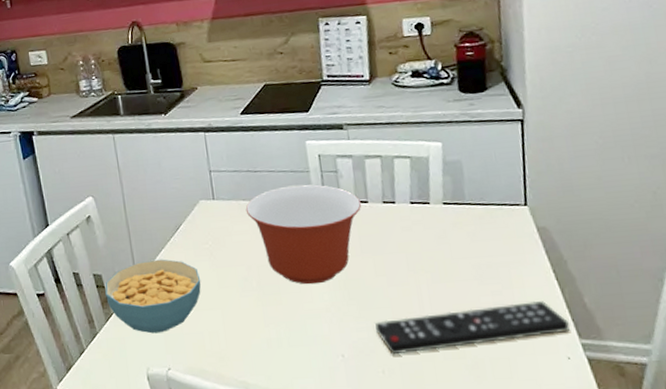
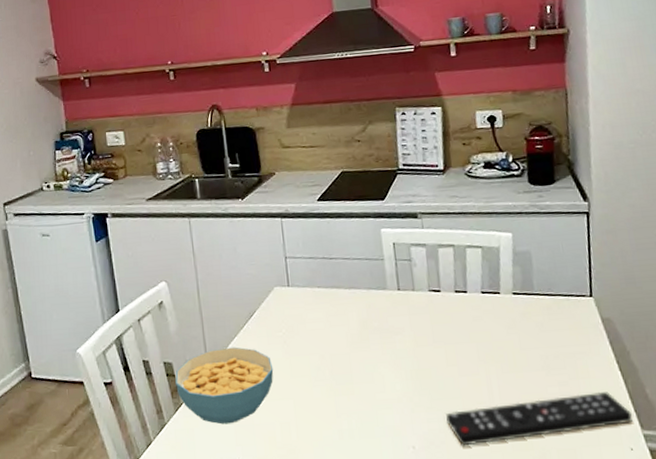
mixing bowl: present [245,184,362,285] -> none [320,272,435,374]

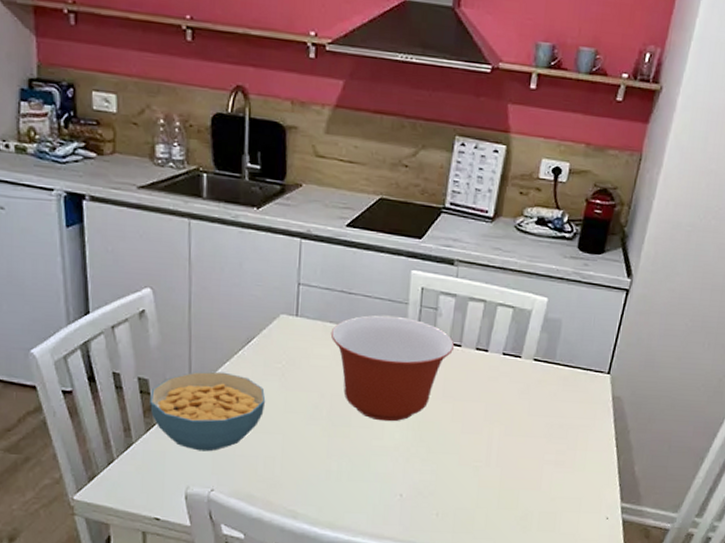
mixing bowl: none [320,272,435,374] -> present [330,315,455,422]
remote control: present [446,392,633,446] -> none [439,464,617,499]

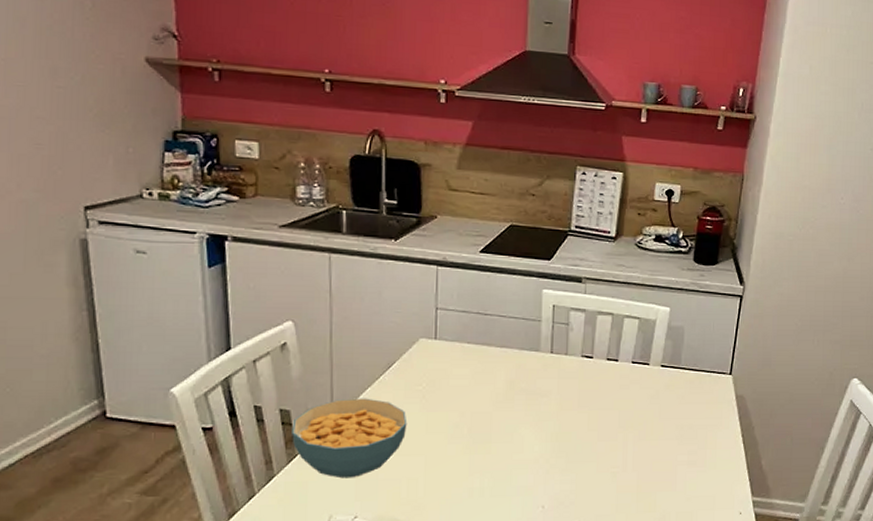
mixing bowl: present [330,315,455,422] -> none [468,333,587,435]

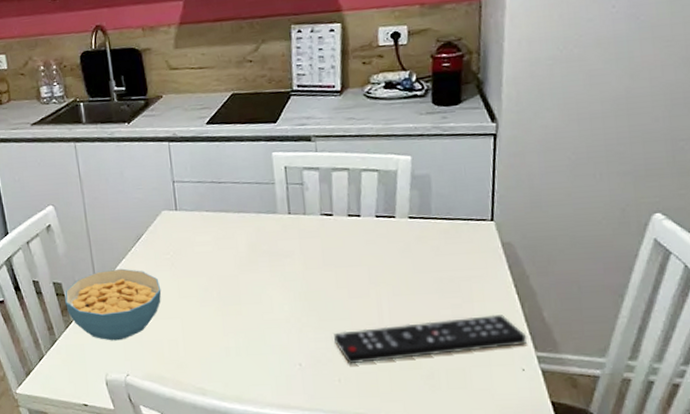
remote control: none [579,462,747,507] -> present [334,315,527,365]

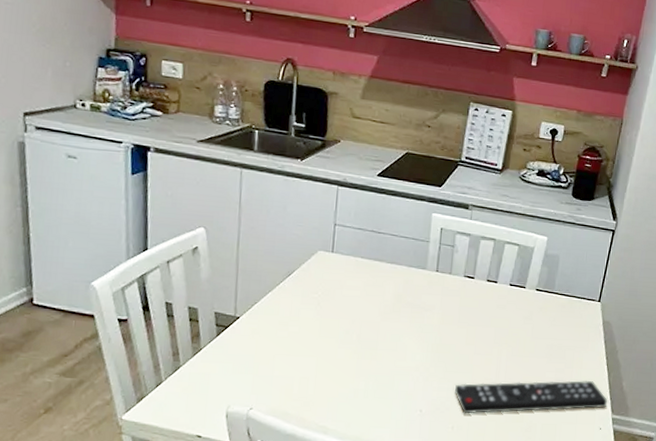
cereal bowl: present [65,268,162,341] -> none [198,301,303,373]

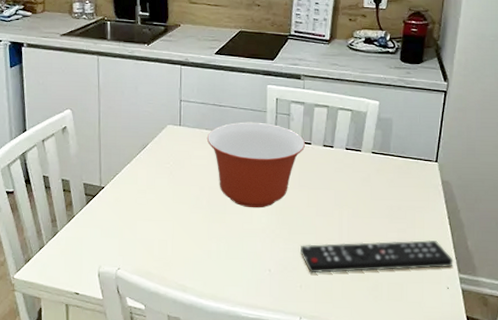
mixing bowl: none [361,251,469,345] -> present [206,122,306,208]

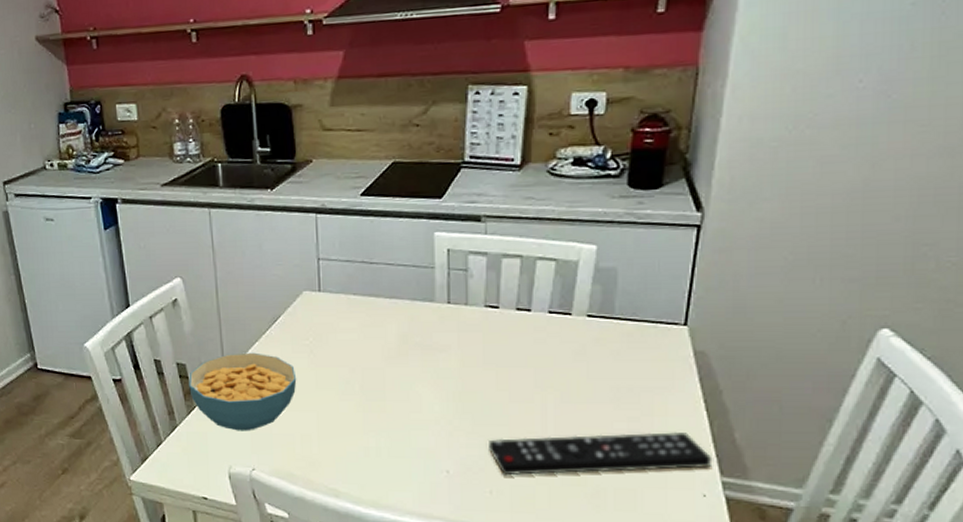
cereal bowl: none [71,172,158,237] -> present [189,352,297,431]
mixing bowl: present [206,122,306,208] -> none [355,282,491,394]

